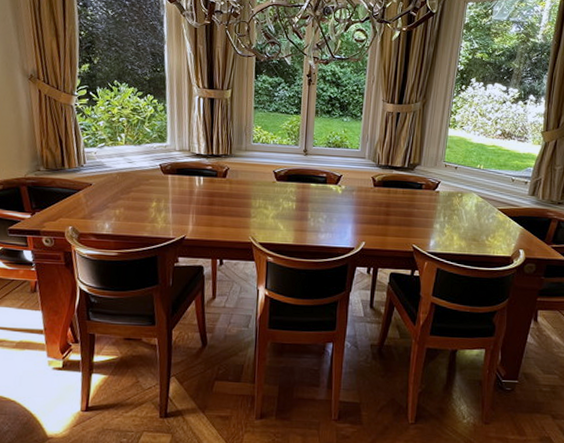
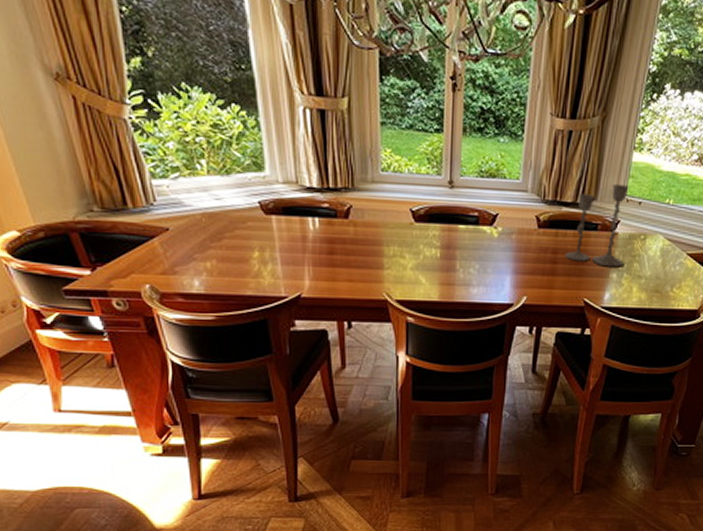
candlestick: none [396,153,447,219] -> present [565,185,629,267]

